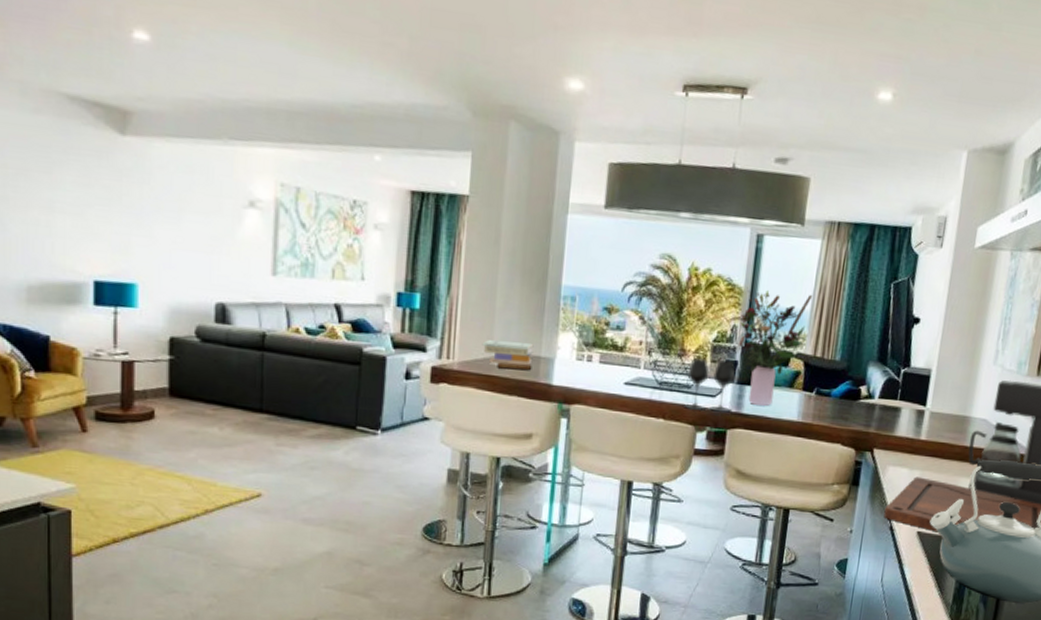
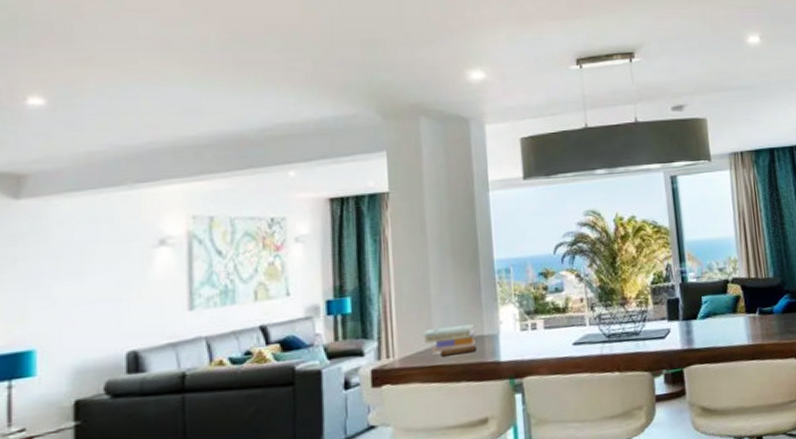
wine glass: present [684,357,736,412] -> none [632,300,683,357]
bouquet: present [735,287,813,407] -> none [667,221,738,339]

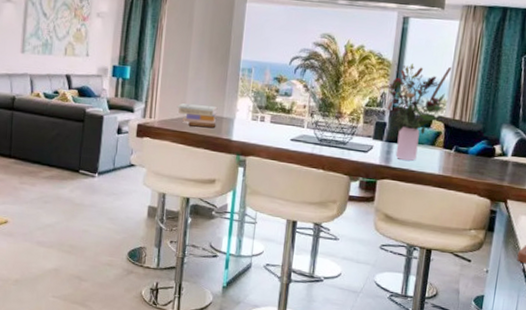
bouquet: none [667,221,738,339] -> present [384,61,452,162]

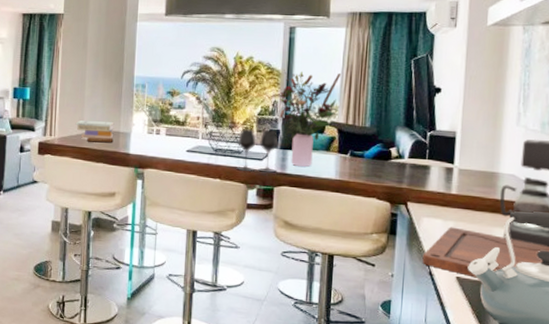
wine glass: none [340,118,385,166] -> present [236,128,279,173]

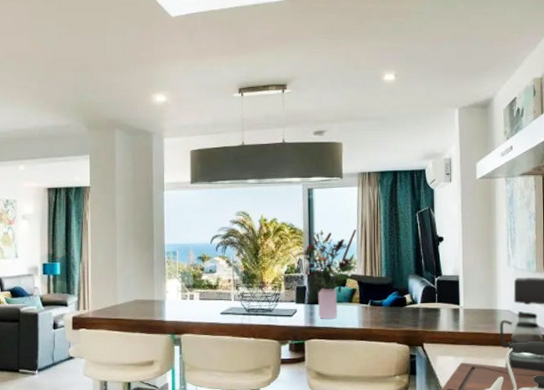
books: present [75,119,114,143] -> none [109,290,149,313]
wine glass: present [236,128,279,173] -> none [268,286,306,329]

